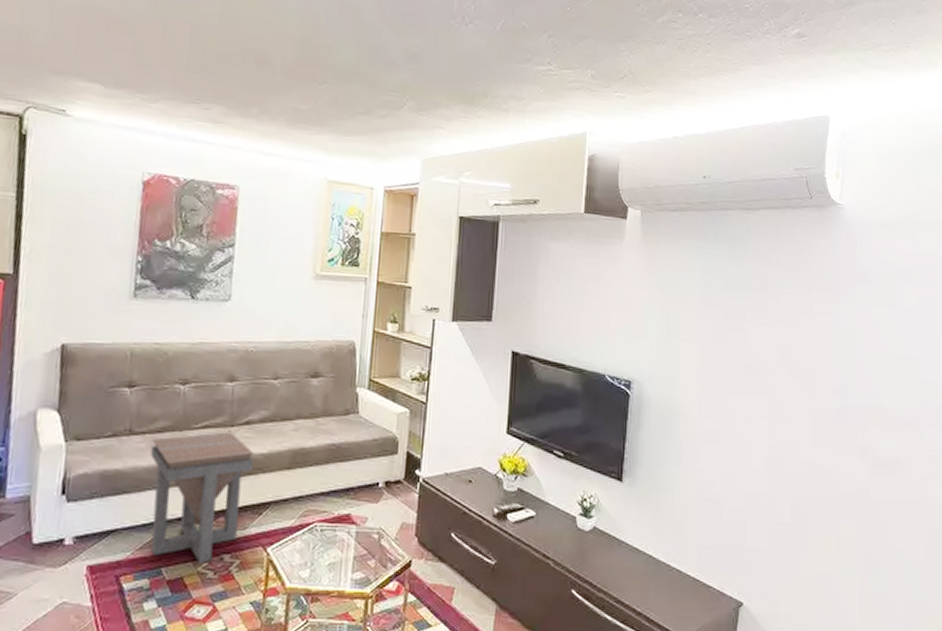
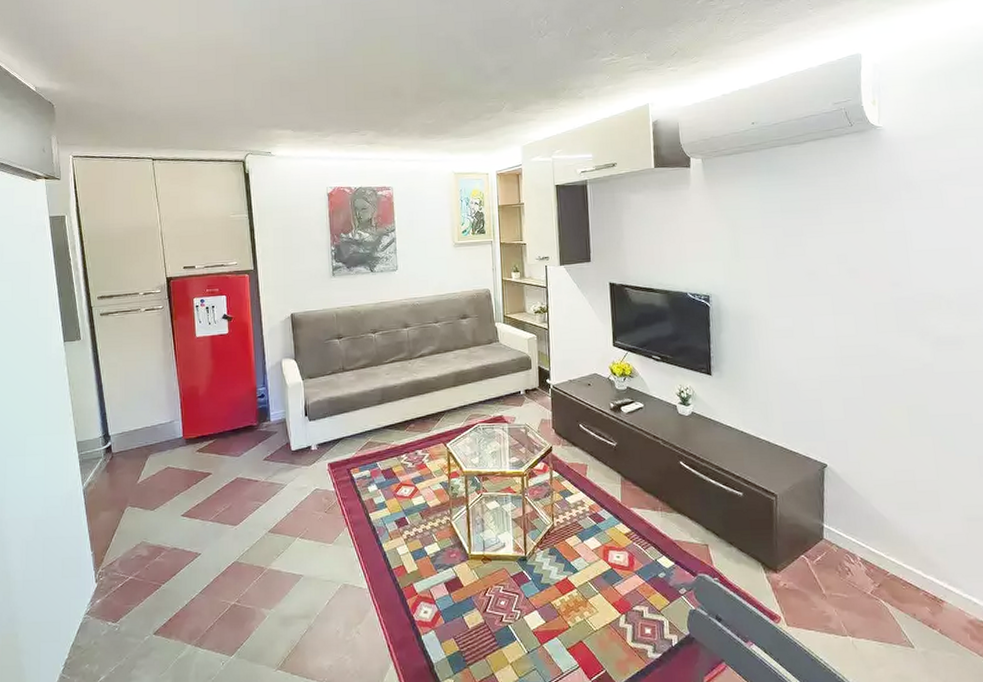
side table: present [150,432,255,563] -> none [358,363,429,457]

